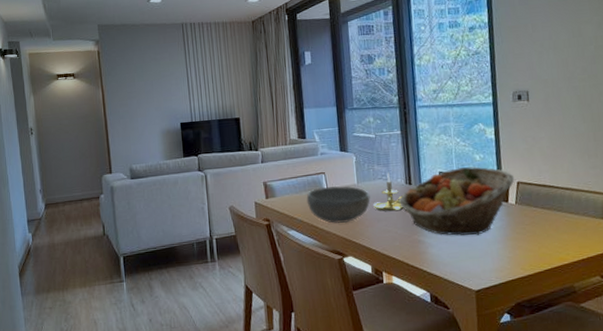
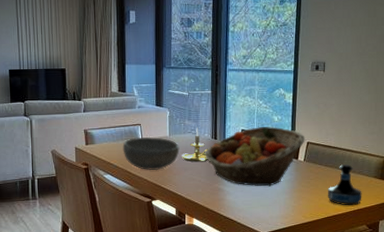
tequila bottle: none [548,205,591,254] -> present [328,164,362,206]

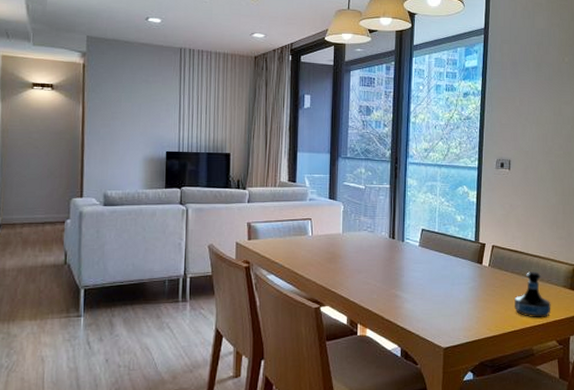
bowl: present [122,136,180,171] -> none [290,233,354,272]
candle holder: present [182,128,209,162] -> none [356,225,386,263]
fruit basket: present [205,126,306,186] -> none [381,226,490,294]

